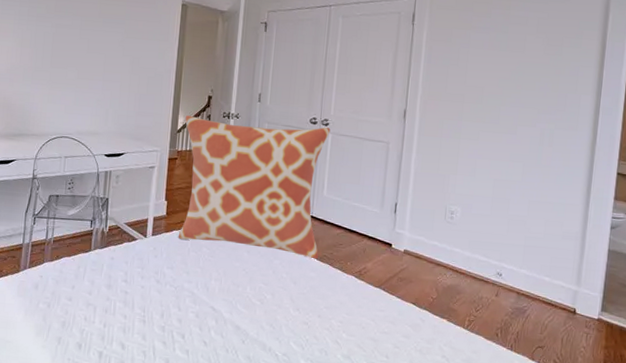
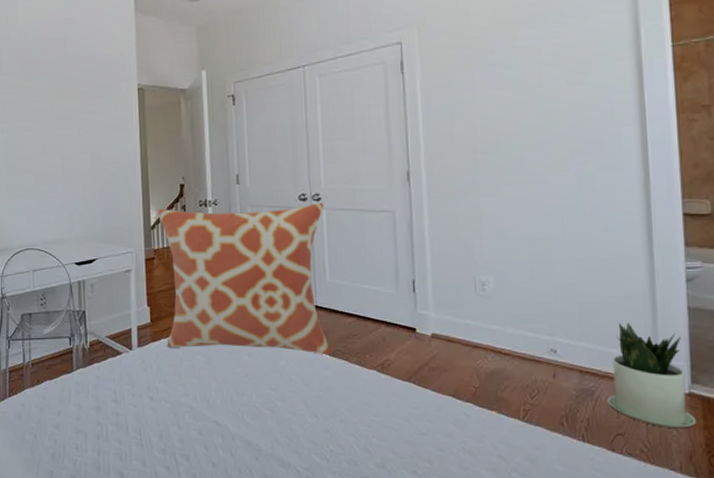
planter: none [535,257,600,347] -> present [607,323,696,429]

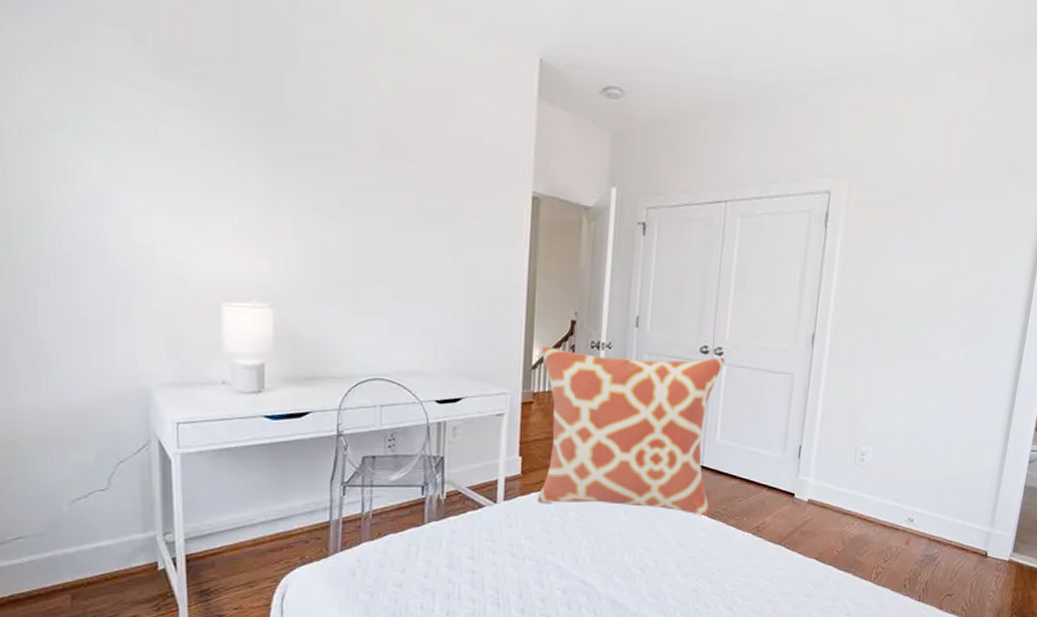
planter: present [607,323,696,429] -> none [945,497,1014,591]

